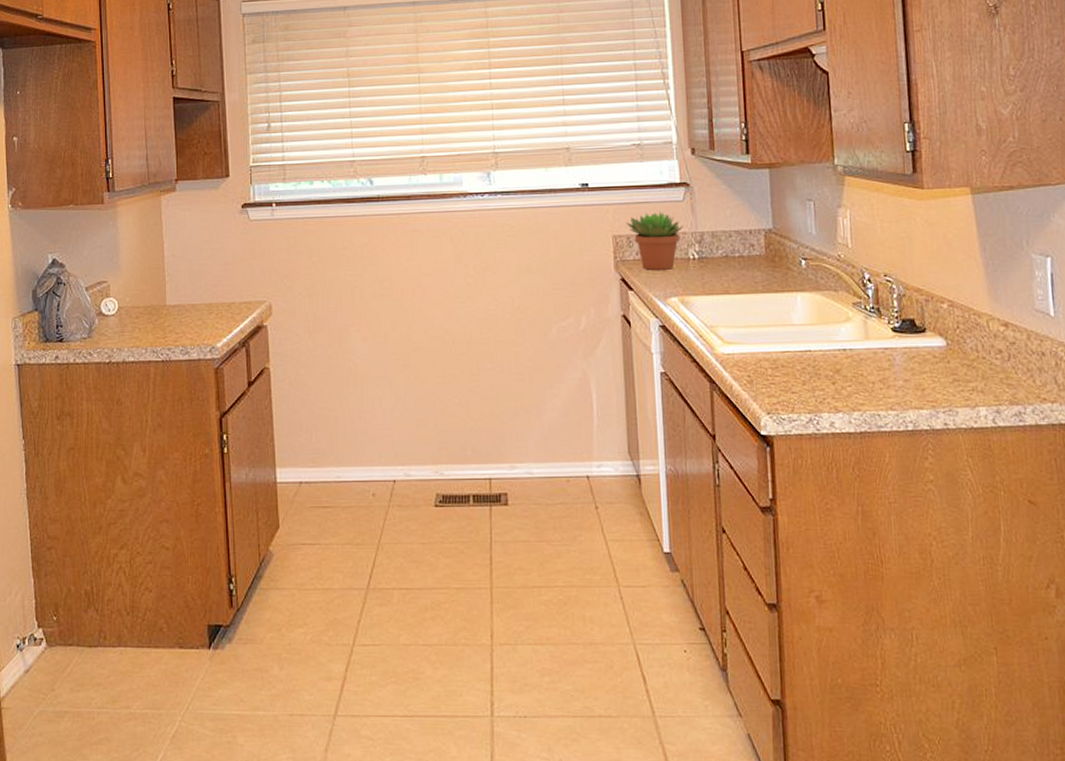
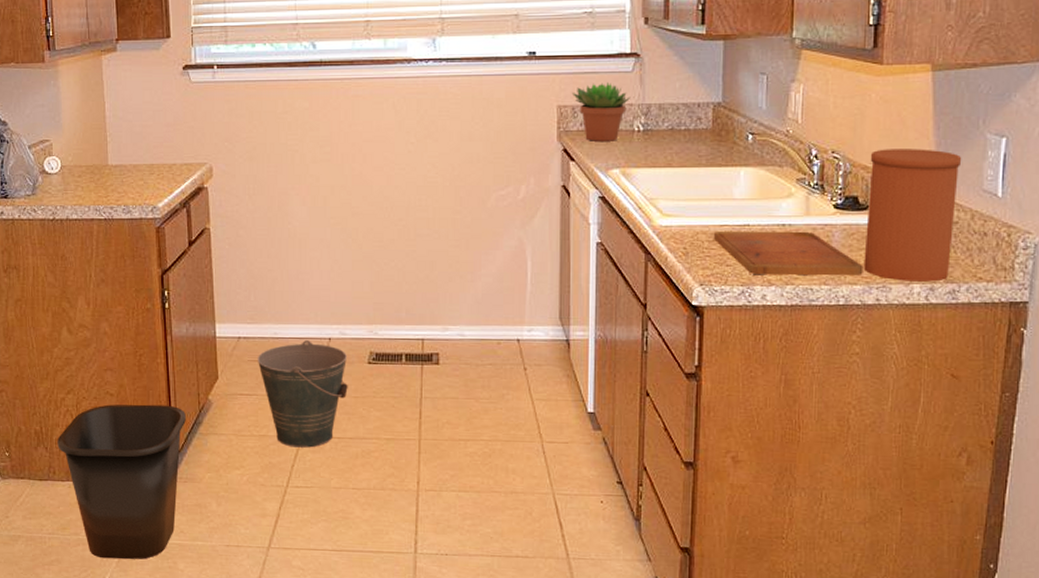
waste bin: none [109,558,246,735] -> present [57,404,186,559]
bucket: none [319,483,415,601] -> present [257,340,348,448]
cutting board: none [775,355,928,402] -> present [713,231,863,276]
canister: none [921,270,1013,404] -> present [863,149,962,282]

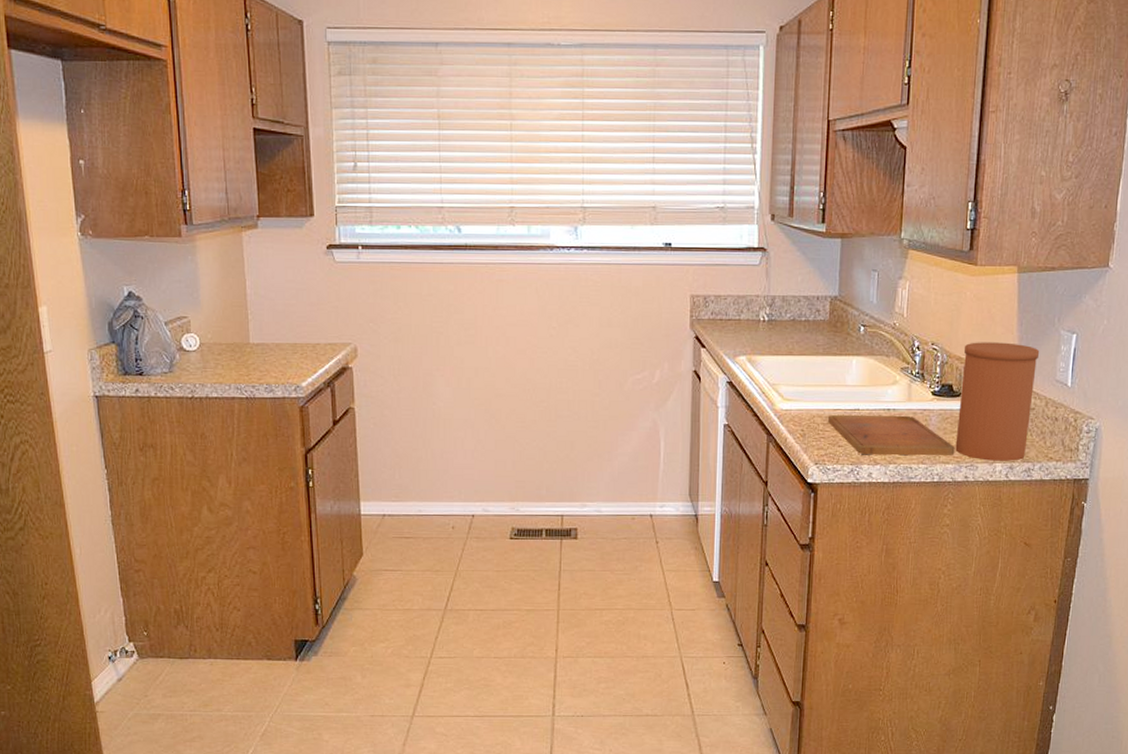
waste bin: present [57,404,186,559] -> none [198,581,330,733]
bucket: present [257,340,348,448] -> none [401,517,490,620]
succulent plant: present [571,83,631,141] -> none [703,274,758,330]

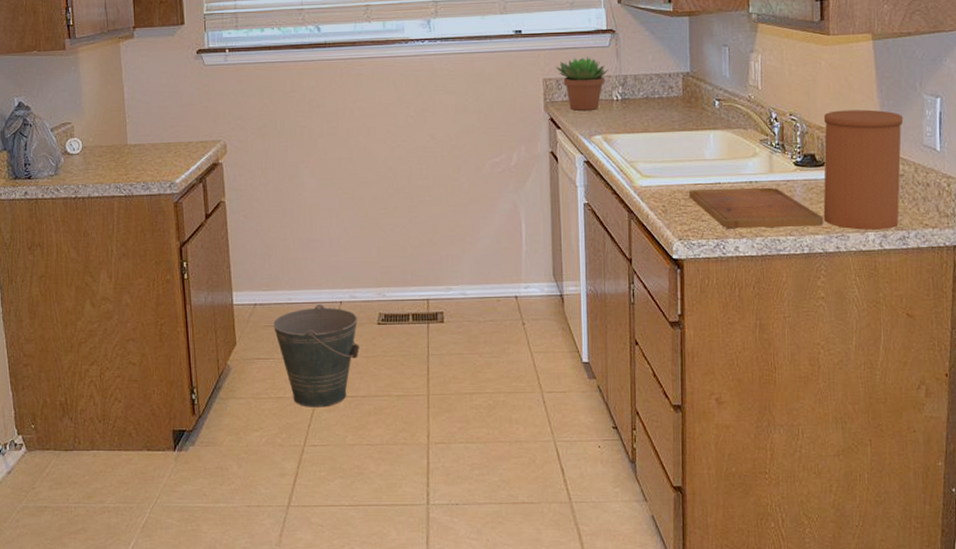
bucket: none [401,517,490,620] -> present [272,305,359,408]
succulent plant: none [703,274,758,330] -> present [555,57,609,111]

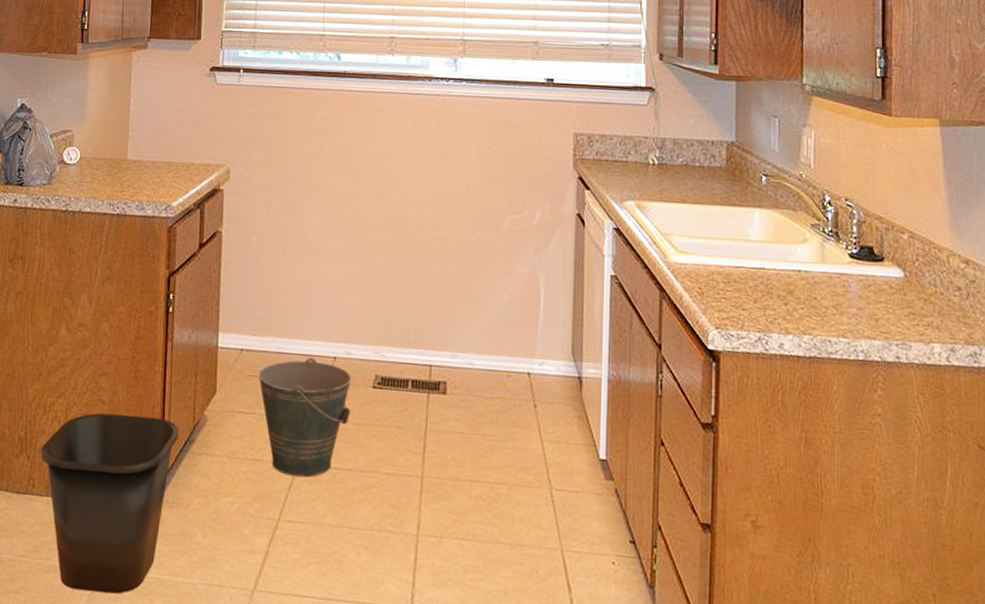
waste bin: none [82,372,206,525] -> present [40,413,179,594]
succulent plant: present [555,57,609,111] -> none [587,113,646,173]
cutting board: present [688,187,824,229] -> none [728,273,882,330]
canister: present [823,109,904,230] -> none [881,200,975,343]

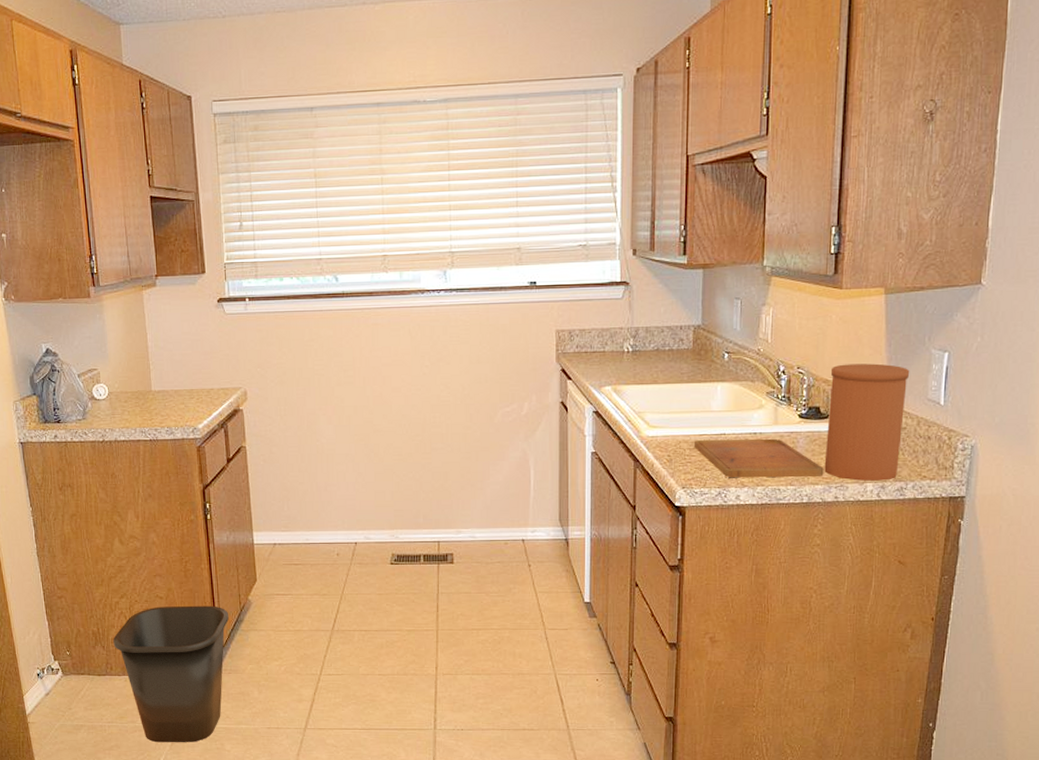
bucket: present [258,357,351,478] -> none [291,545,373,640]
cutting board: none [728,273,882,330] -> present [693,438,824,478]
canister: none [881,200,975,343] -> present [824,363,910,481]

